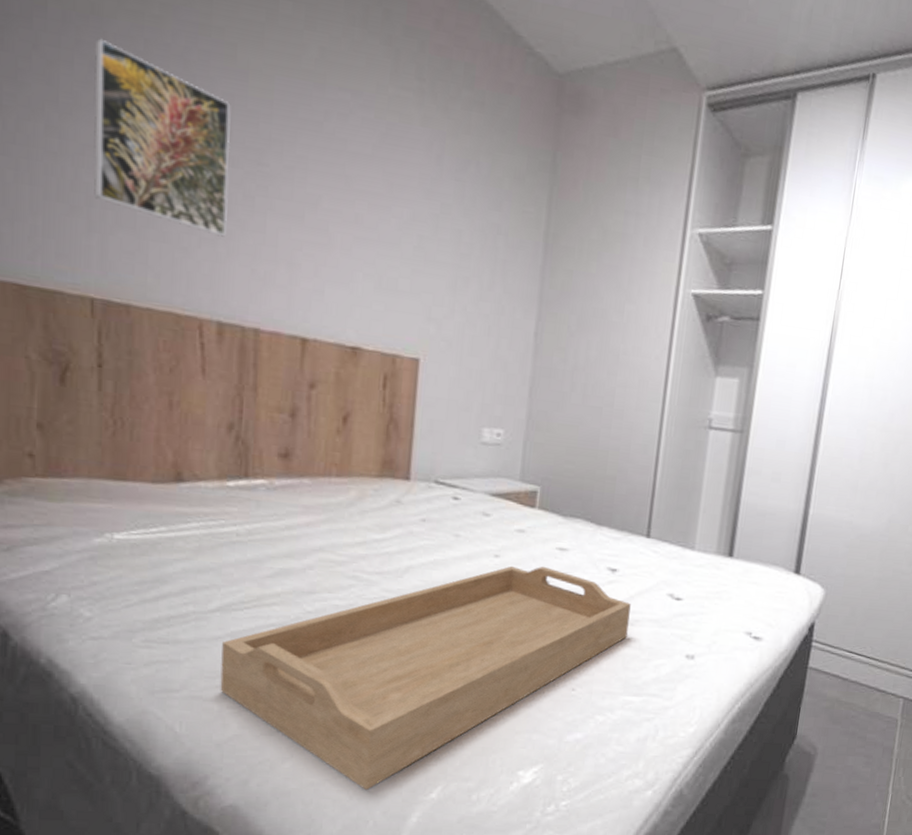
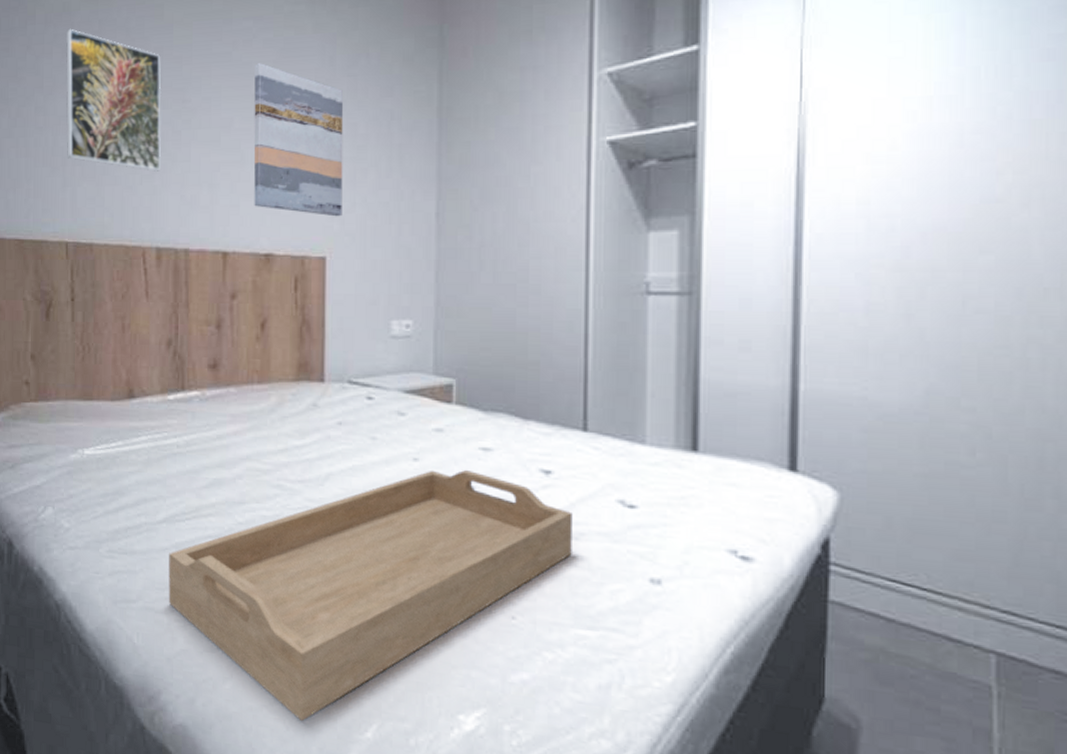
wall art: none [341,142,450,321] -> present [254,63,344,217]

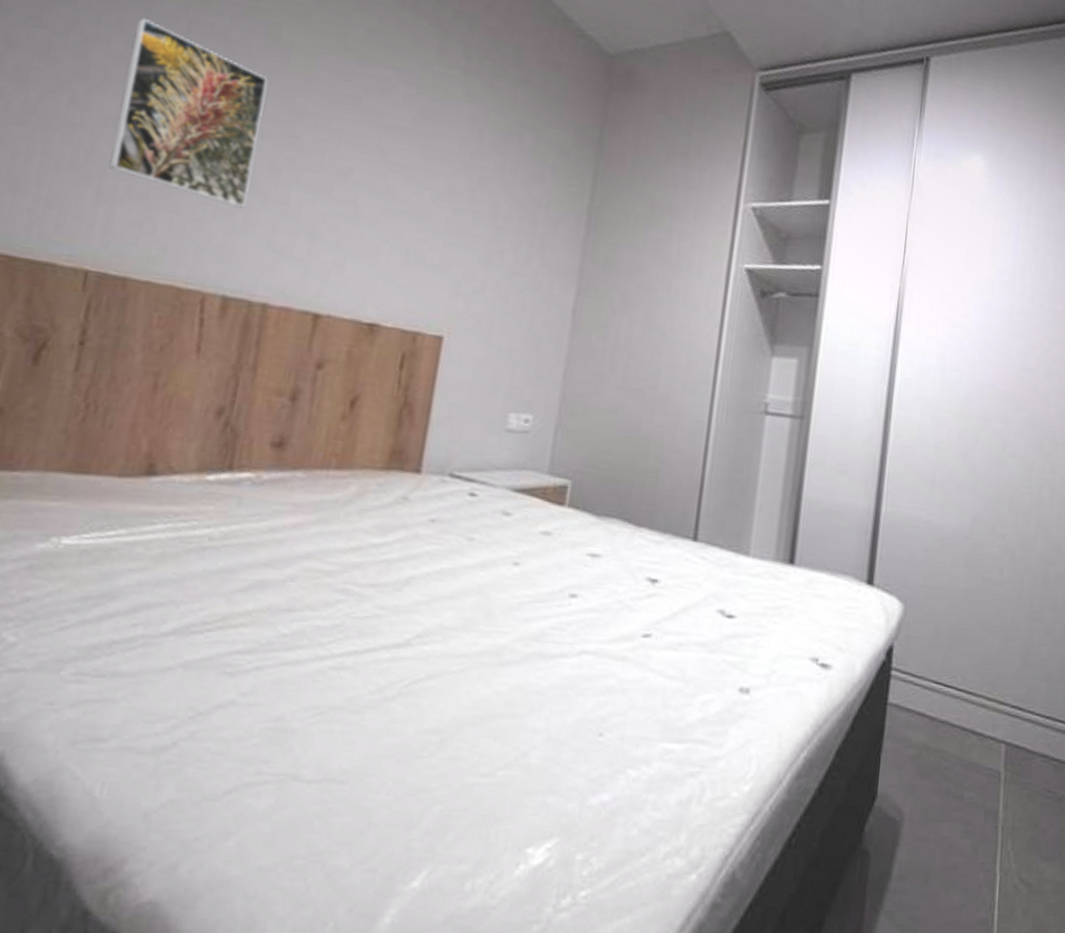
serving tray: present [168,469,573,722] -> none [159,575,674,878]
wall art: present [254,63,344,217] -> none [363,116,489,297]

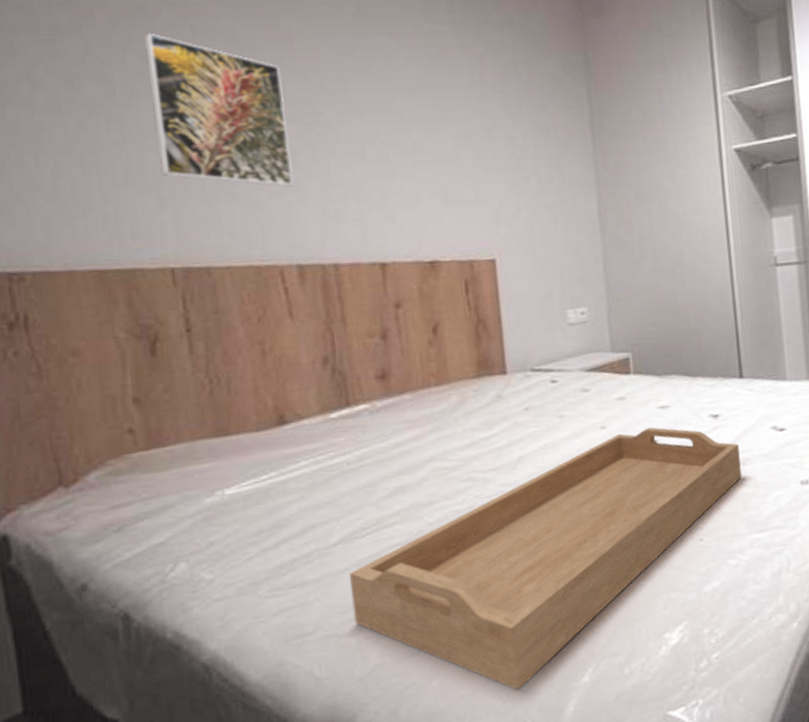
serving tray: none [159,575,674,878] -> present [350,427,742,691]

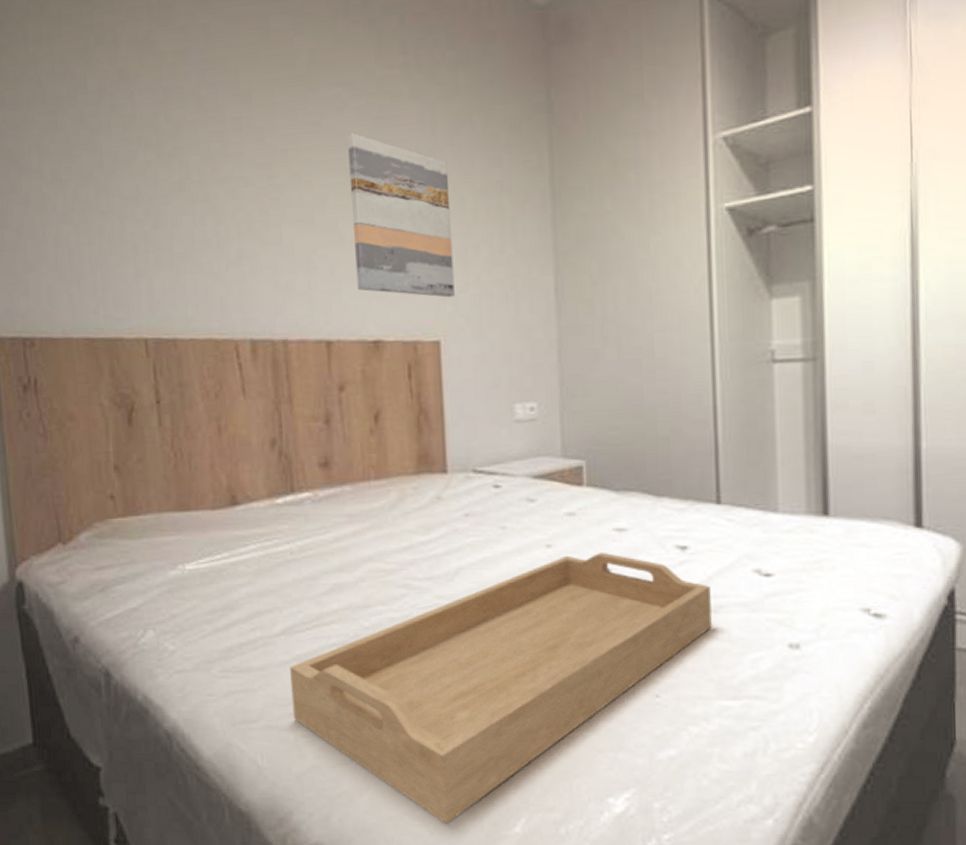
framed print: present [143,33,293,187] -> none [125,98,249,256]
wall art: none [397,78,508,222] -> present [347,133,455,298]

